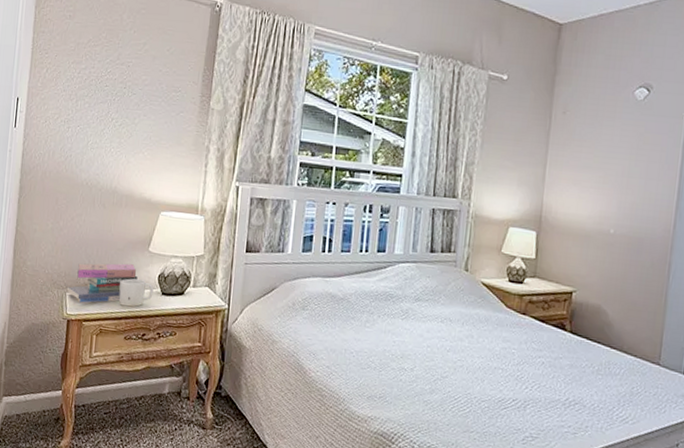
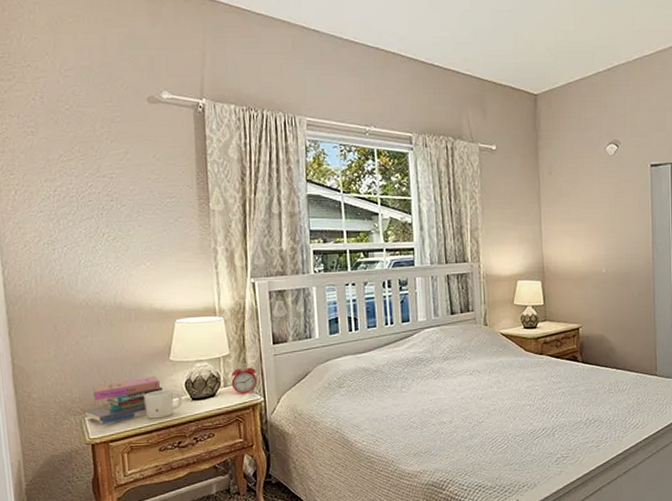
alarm clock: none [200,266,226,298] -> present [231,363,258,395]

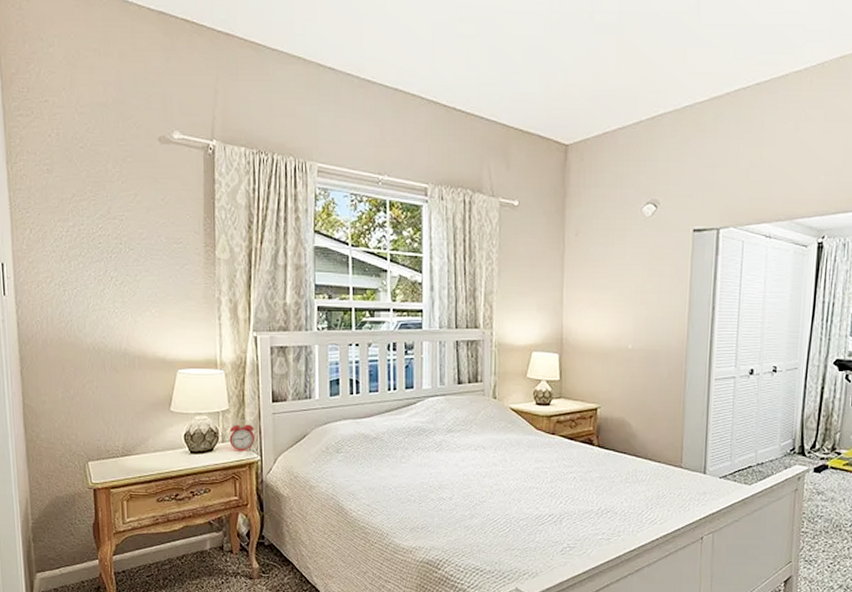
books: present [84,376,163,425] -> none [88,426,162,470]
mug: present [144,390,183,419] -> none [144,440,181,469]

